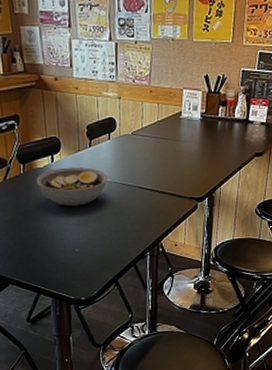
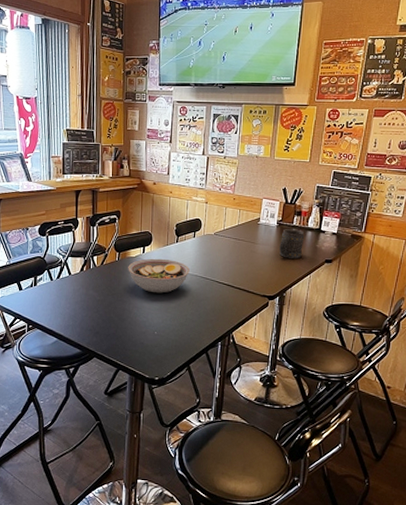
beer mug: none [205,121,232,155] -> present [279,229,305,259]

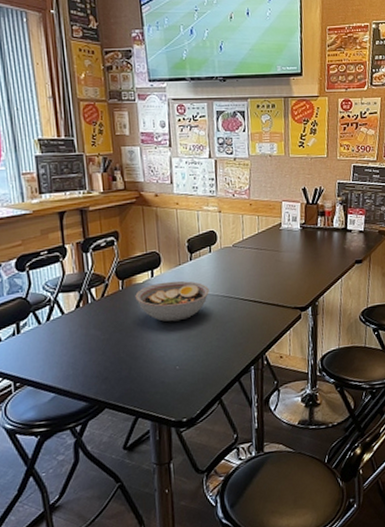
beer mug: present [279,229,305,259] -> none [305,231,331,264]

